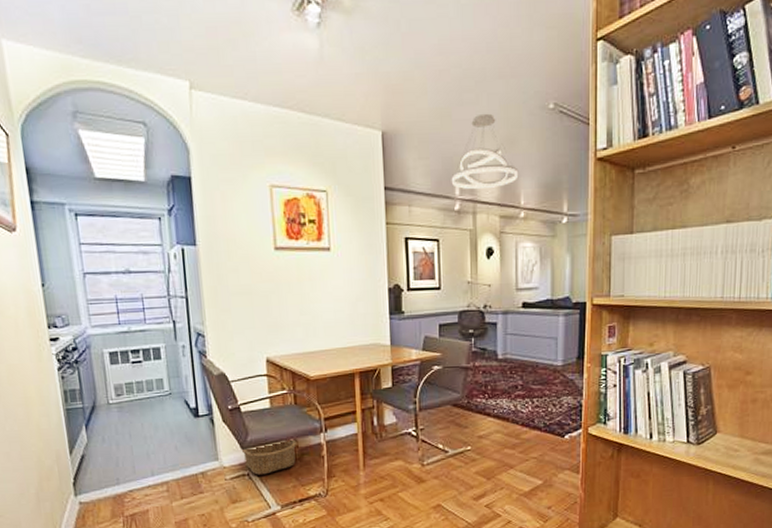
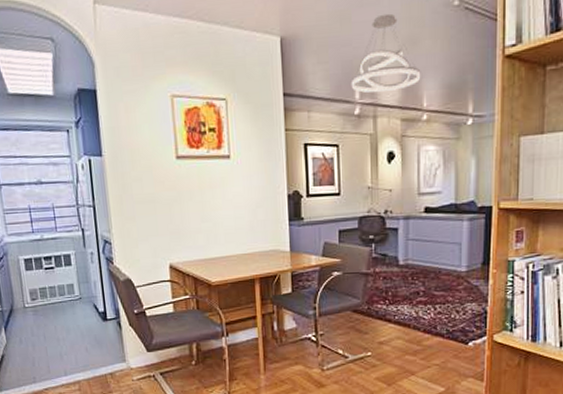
basket: present [241,439,297,475] -> none [147,343,200,377]

